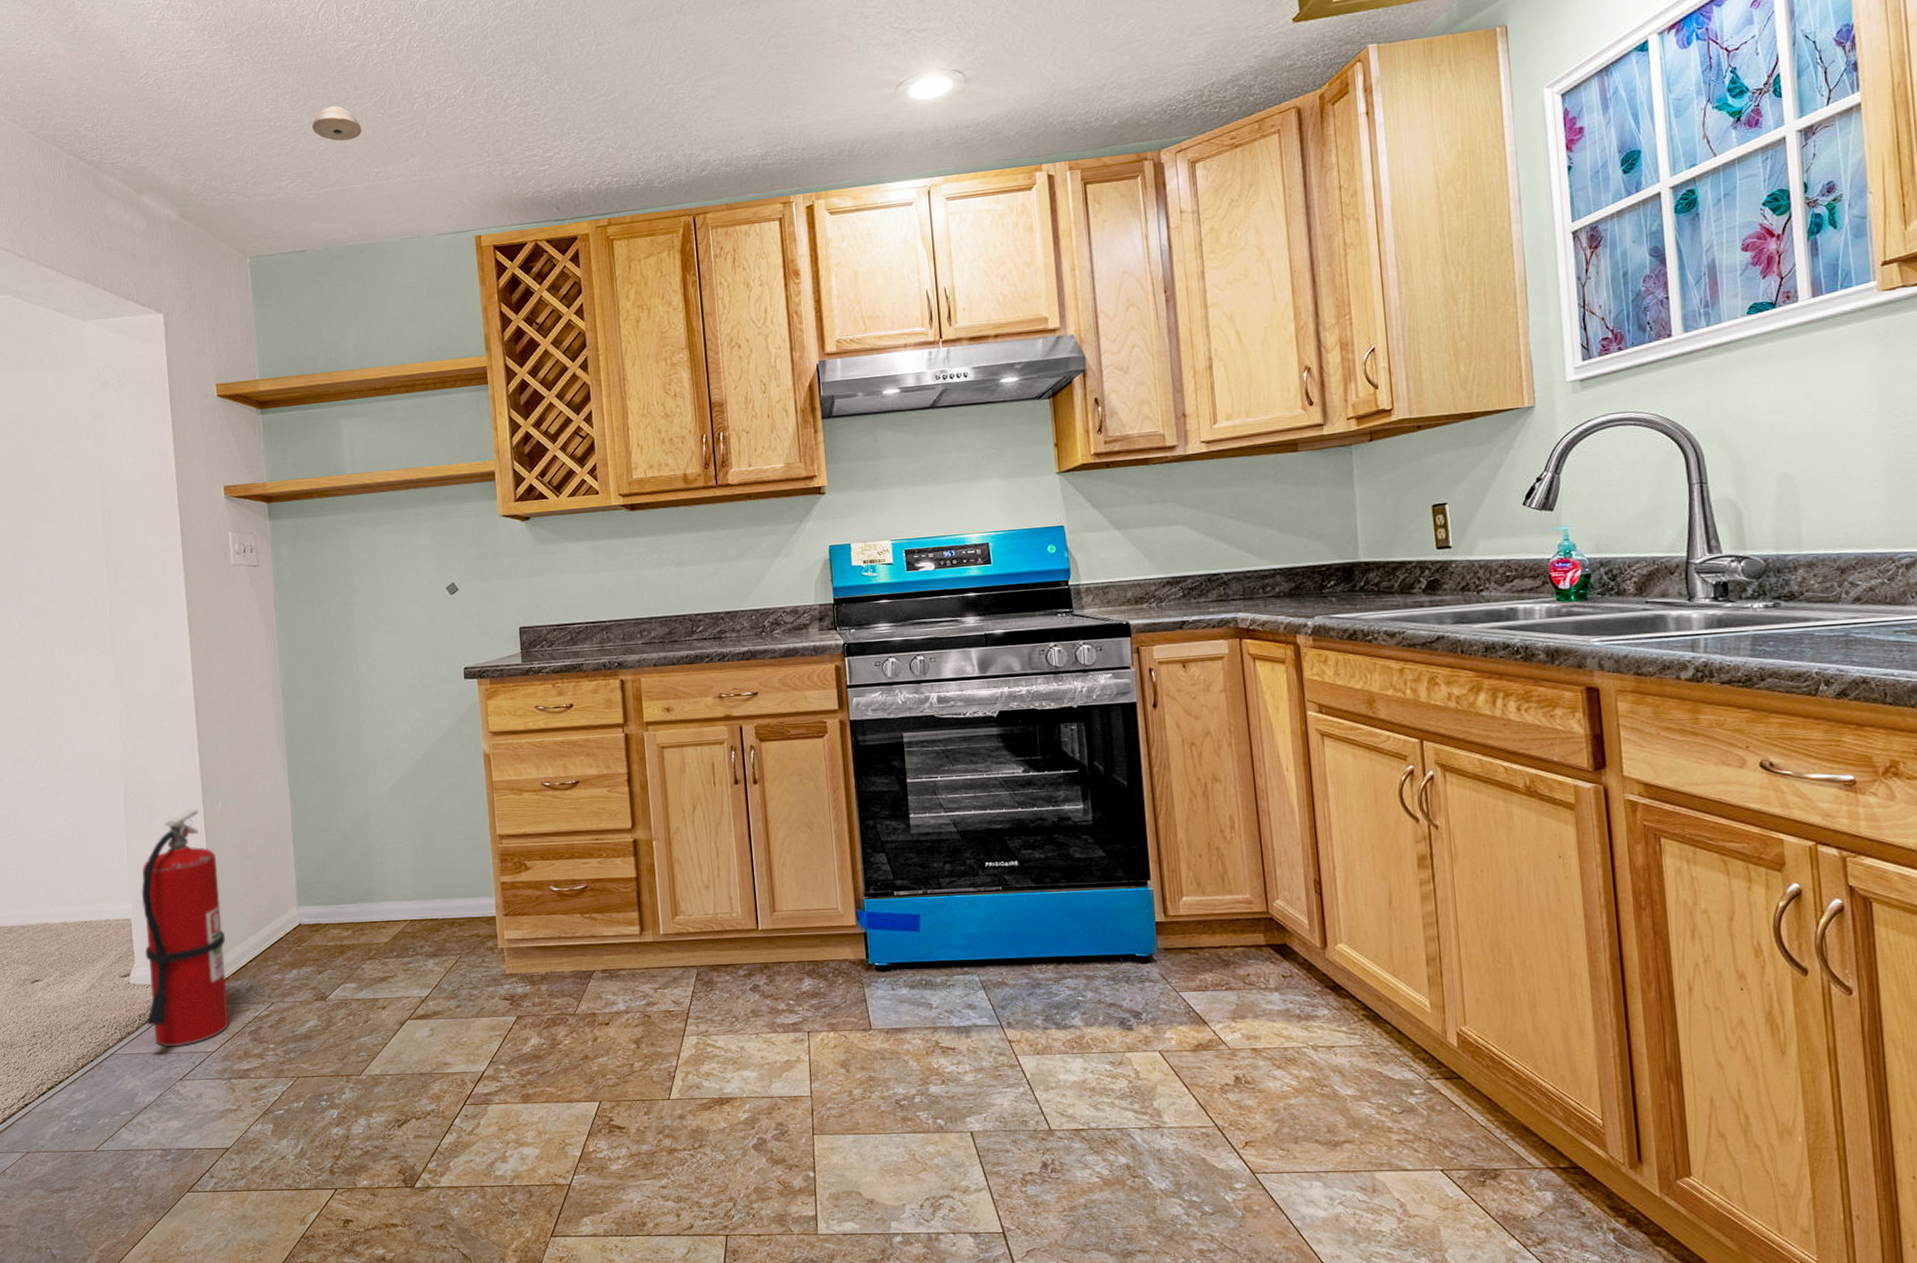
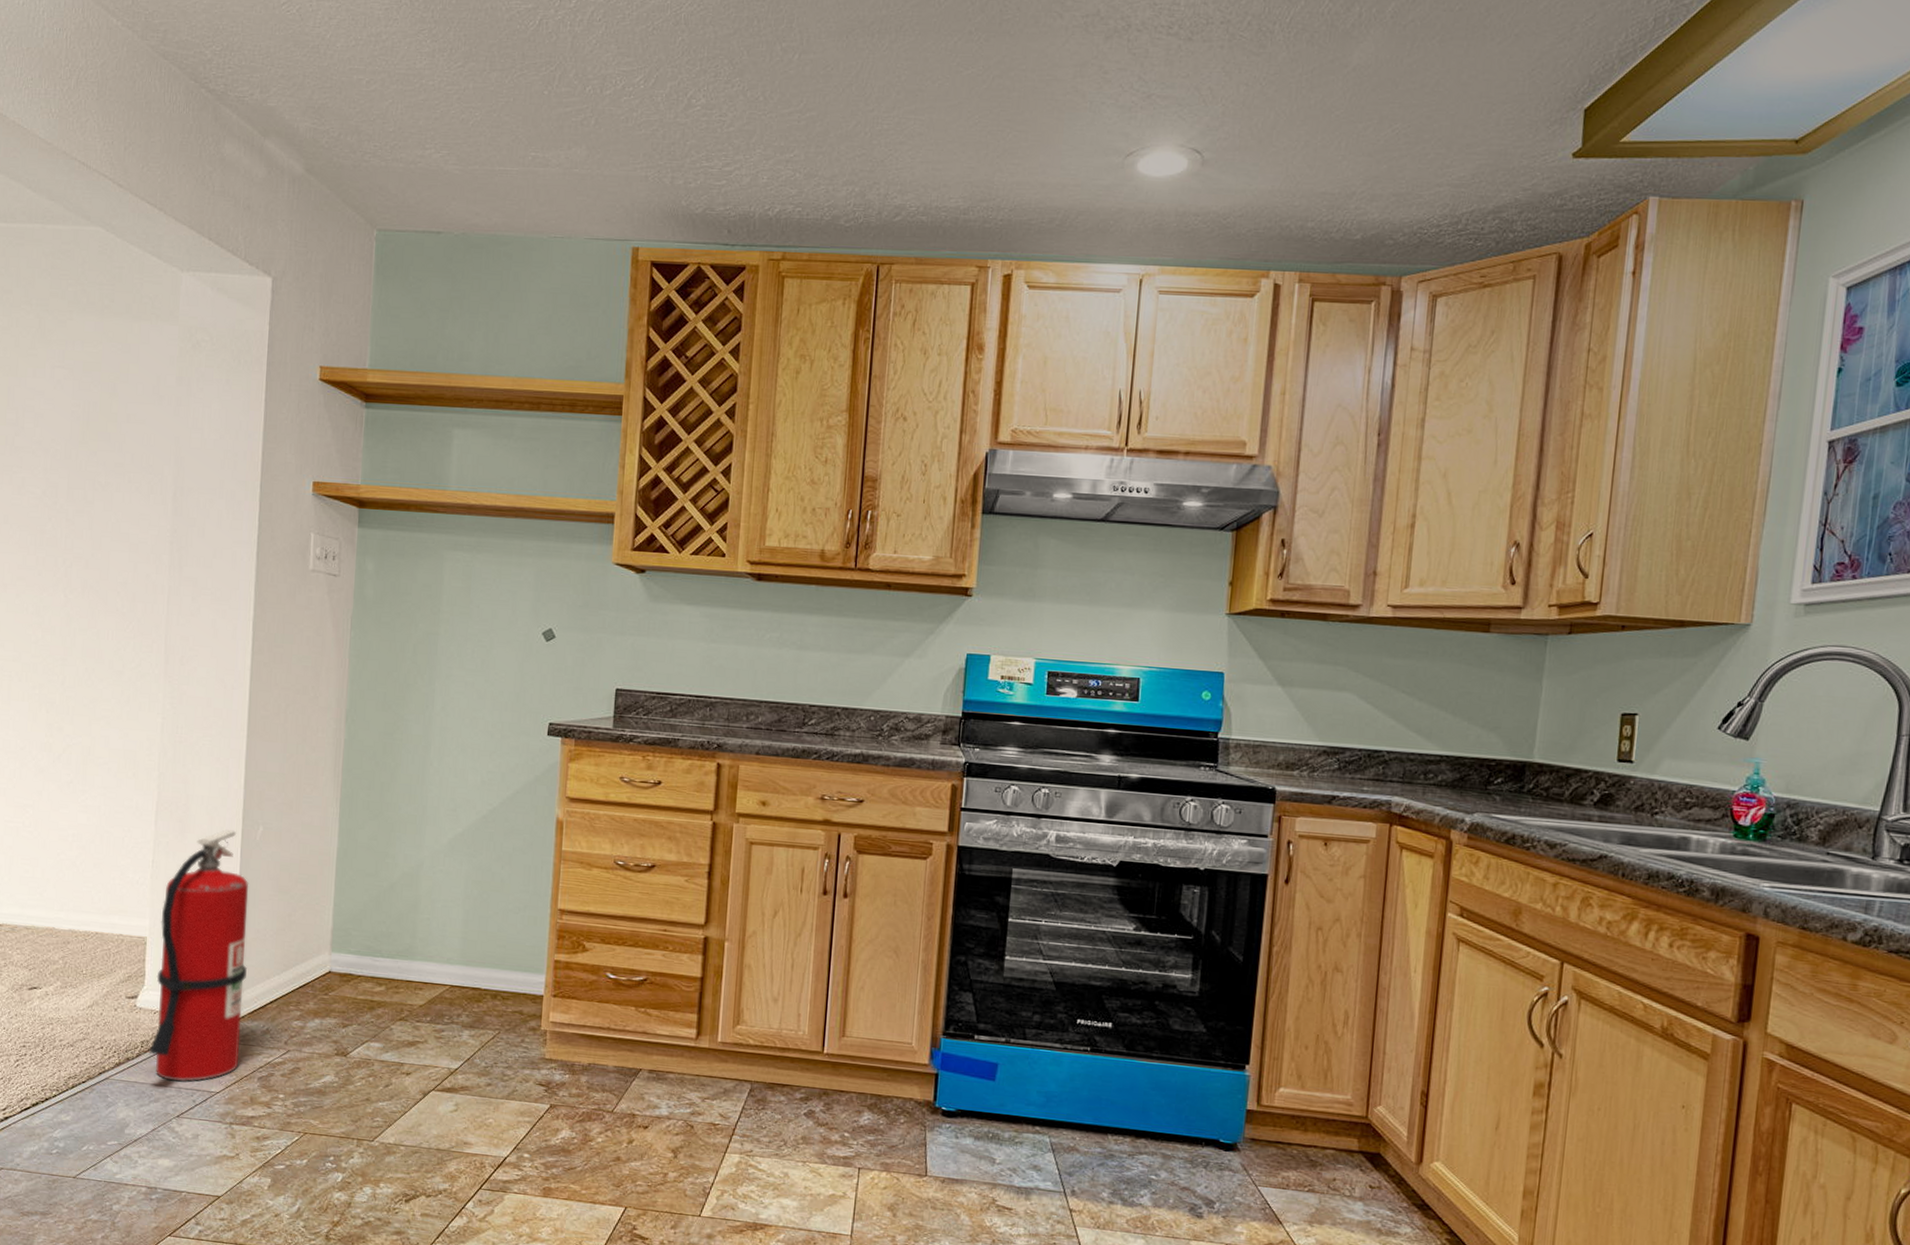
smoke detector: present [312,105,362,141] -> none [468,72,524,116]

